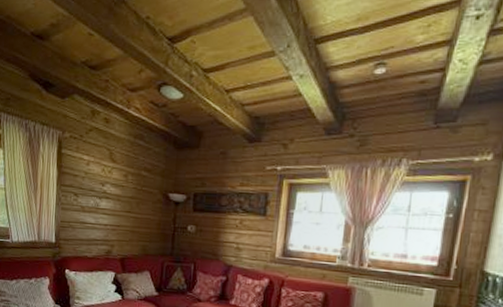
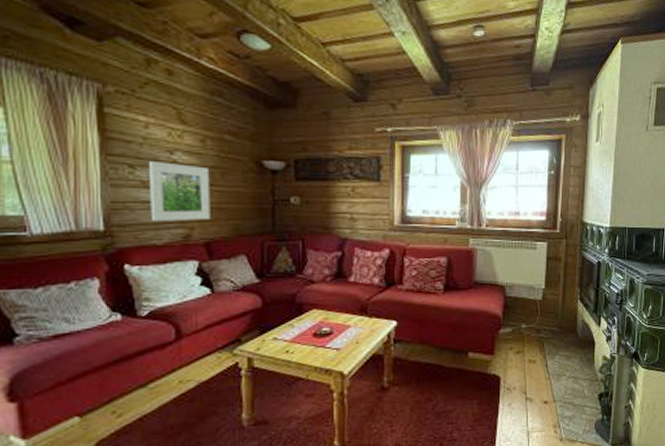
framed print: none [85,191,129,240] -> present [149,161,211,222]

